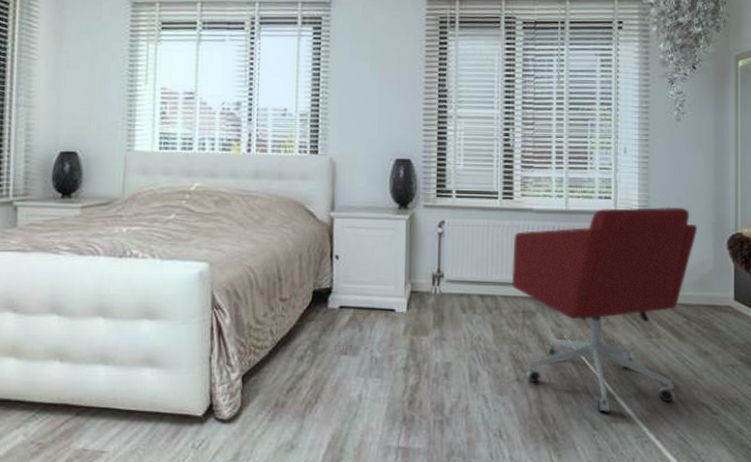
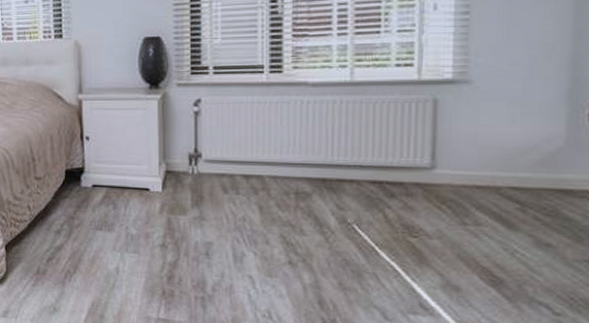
armchair: present [512,207,698,414] -> none [282,72,543,305]

